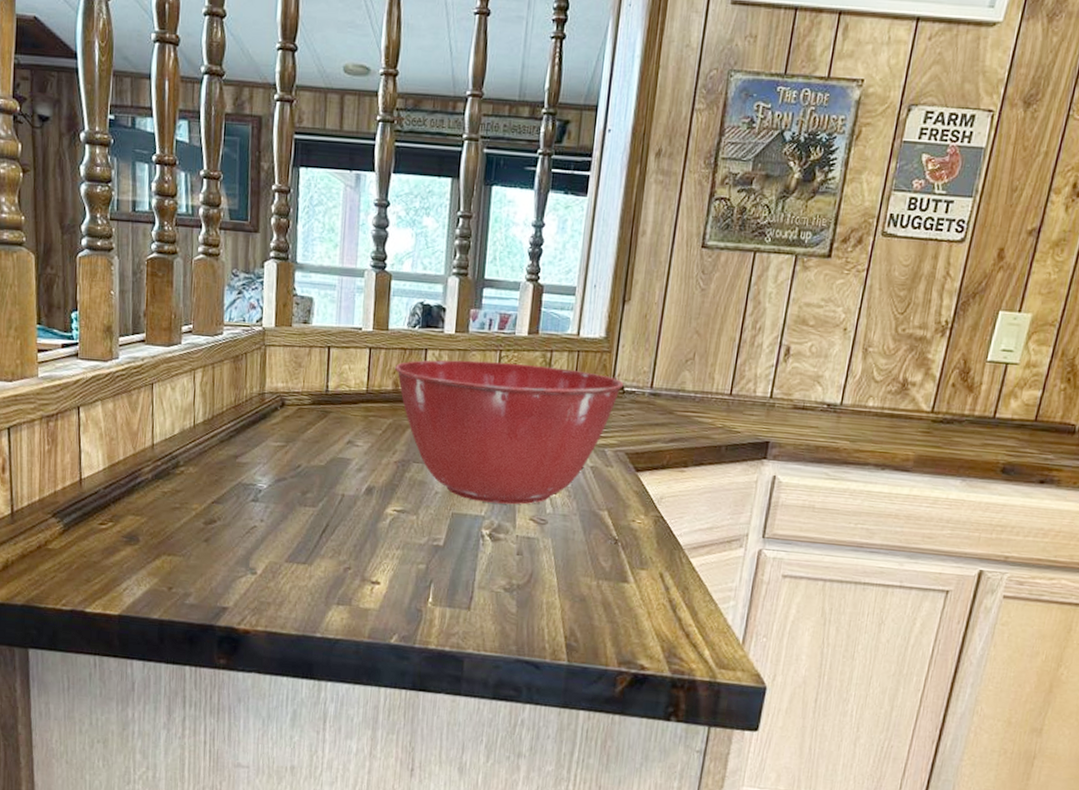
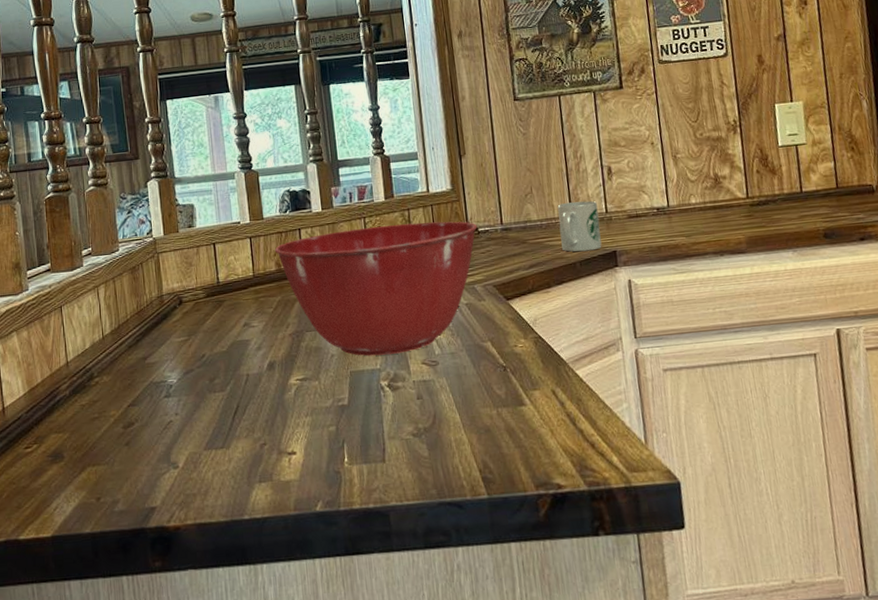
mug: none [711,378,763,437] -> present [557,200,602,252]

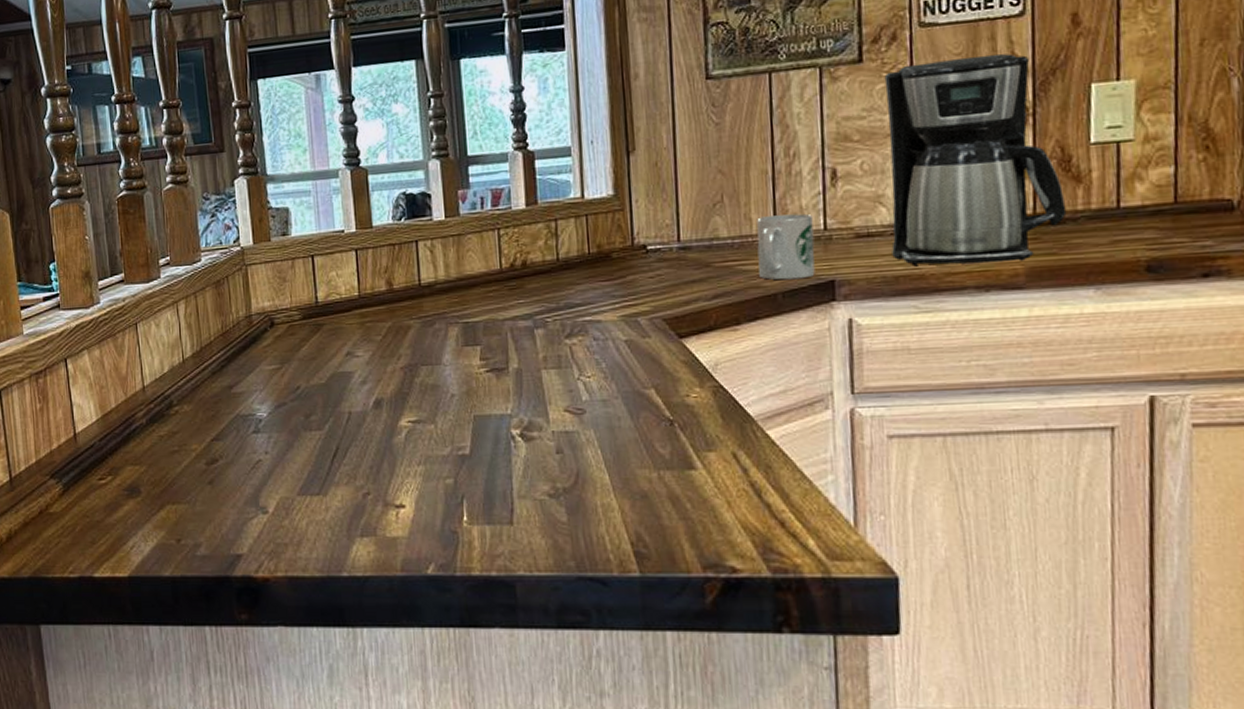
mixing bowl: present [274,221,478,356] -> none [385,236,646,399]
coffee maker: none [638,83,769,238] -> present [884,53,1067,265]

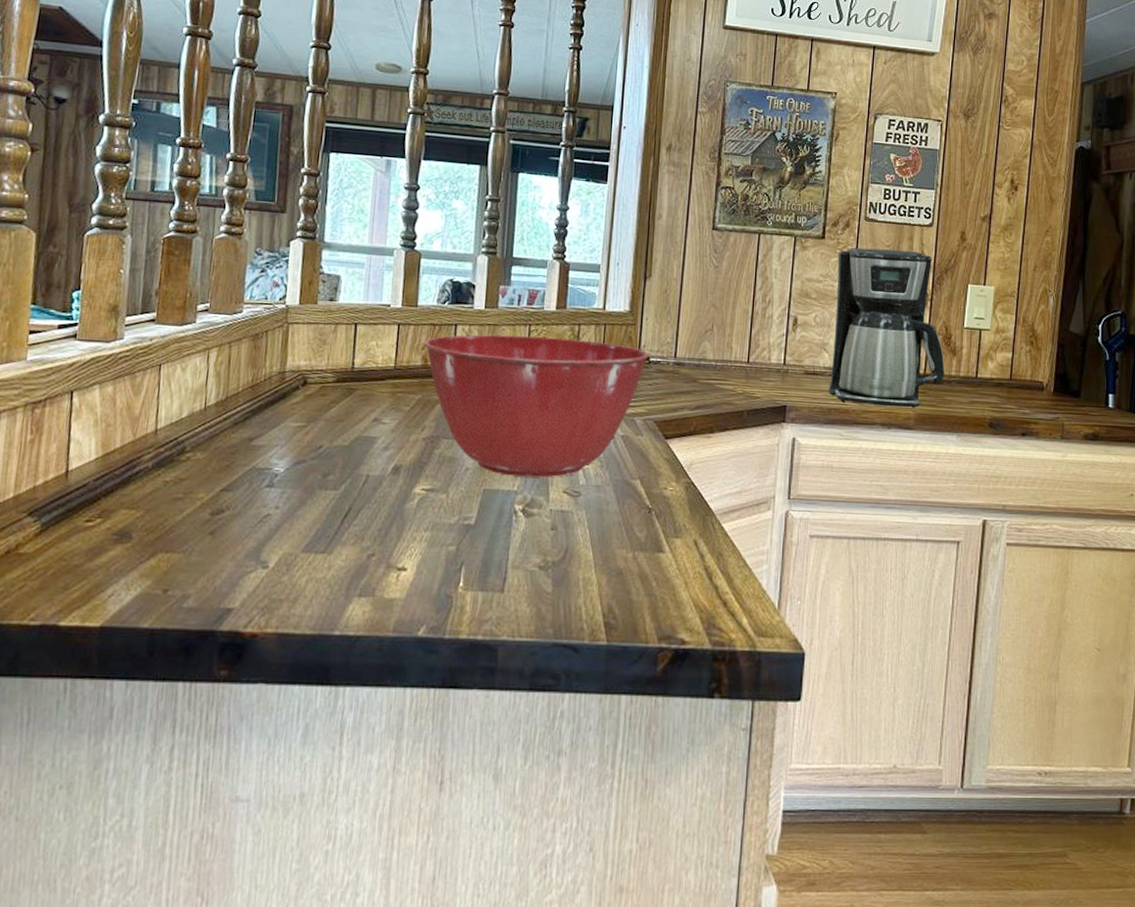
mixing bowl: none [385,236,646,399] -> present [423,334,649,478]
mug: present [757,213,815,280] -> none [732,347,776,402]

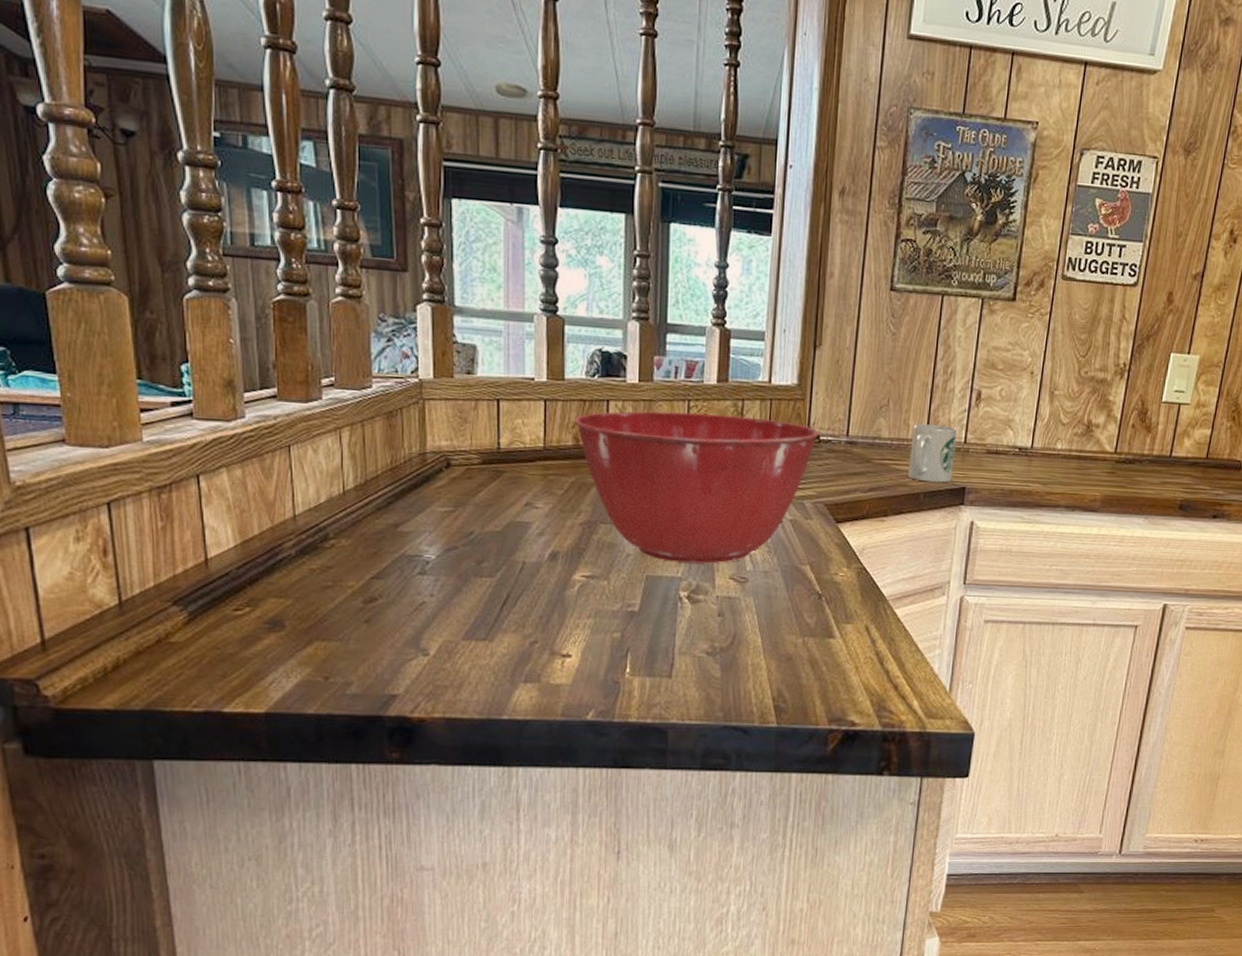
mug: none [732,347,776,402] -> present [908,424,957,483]
coffee maker: present [828,247,945,408] -> none [1011,311,1138,490]

